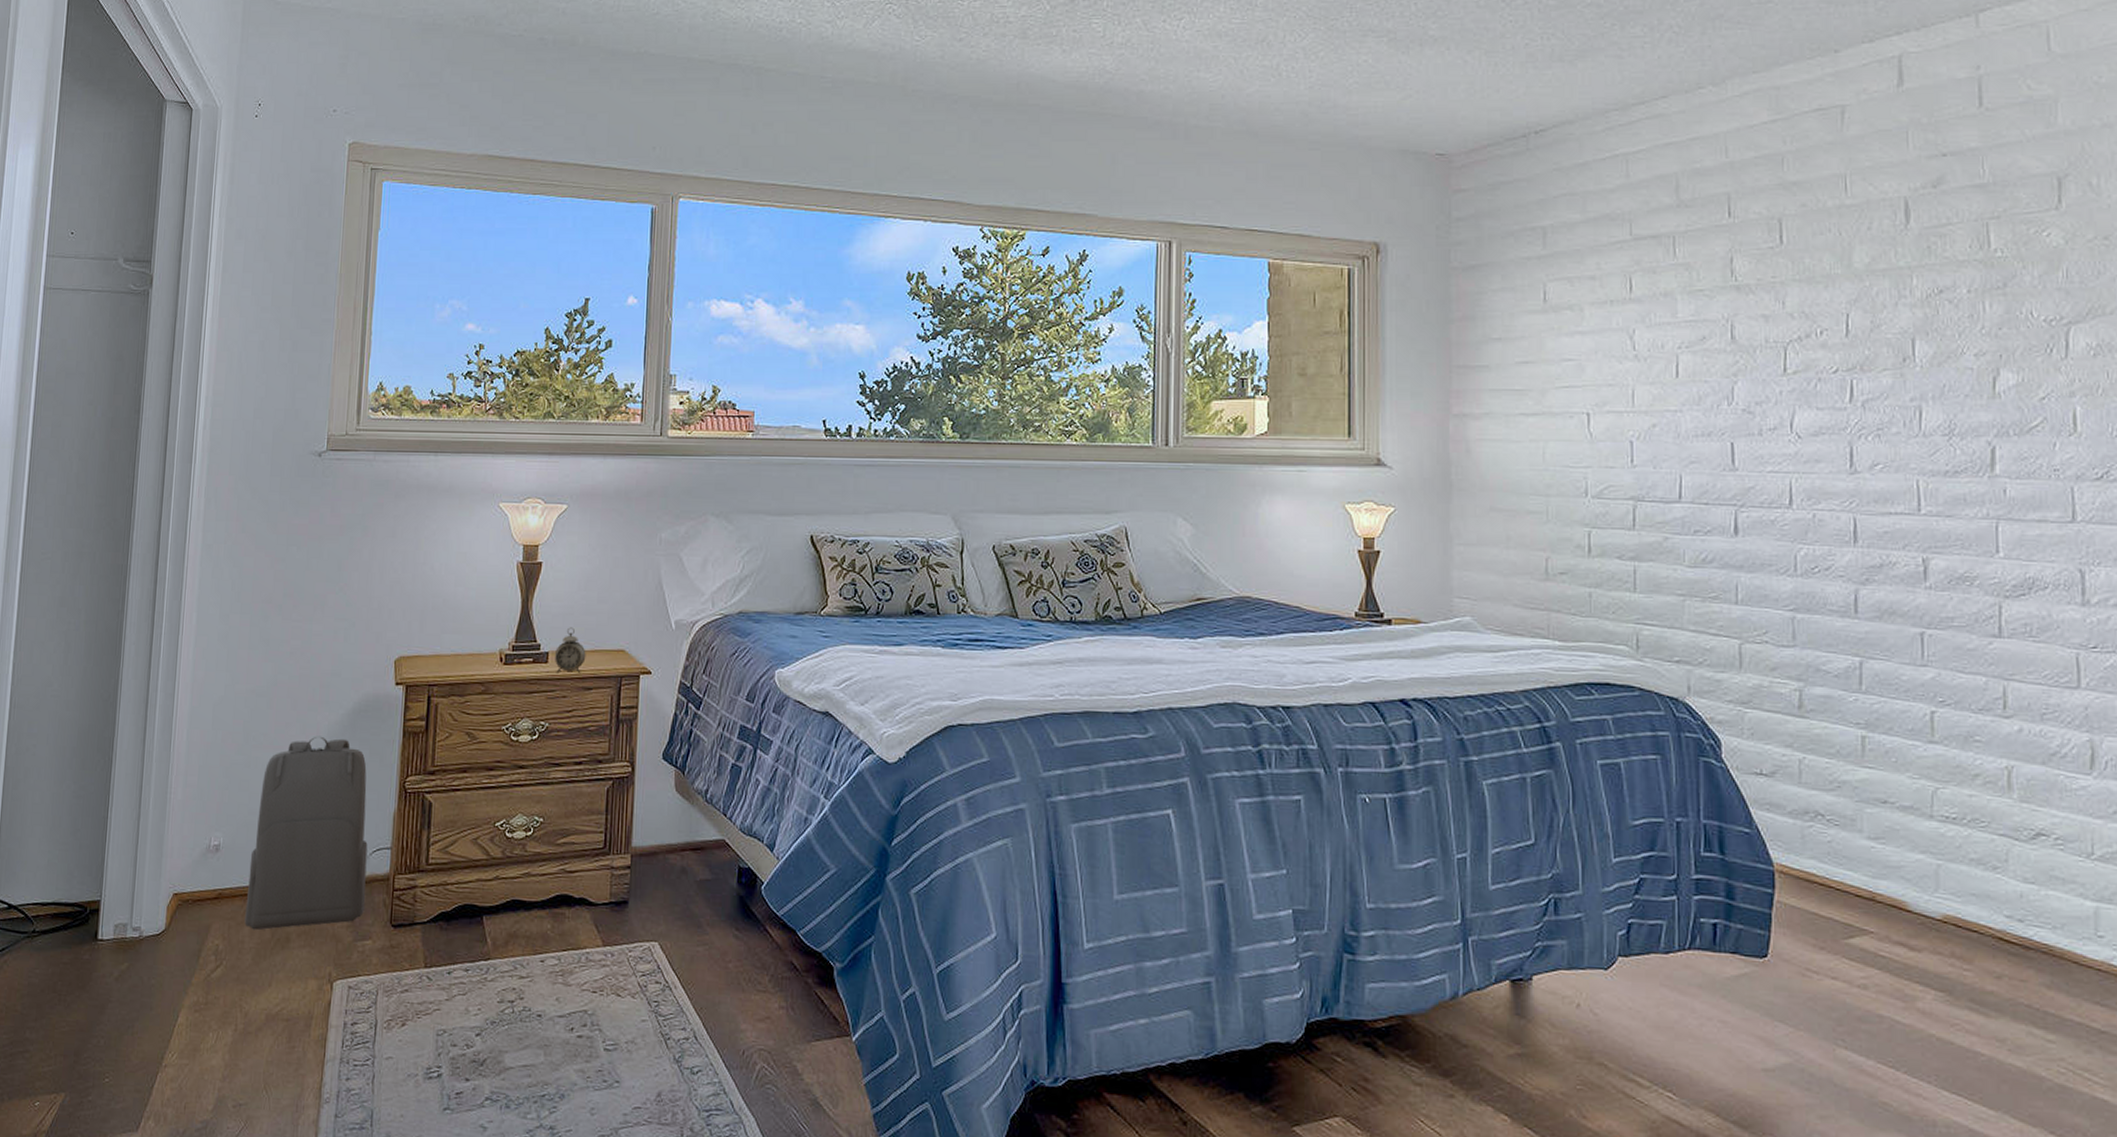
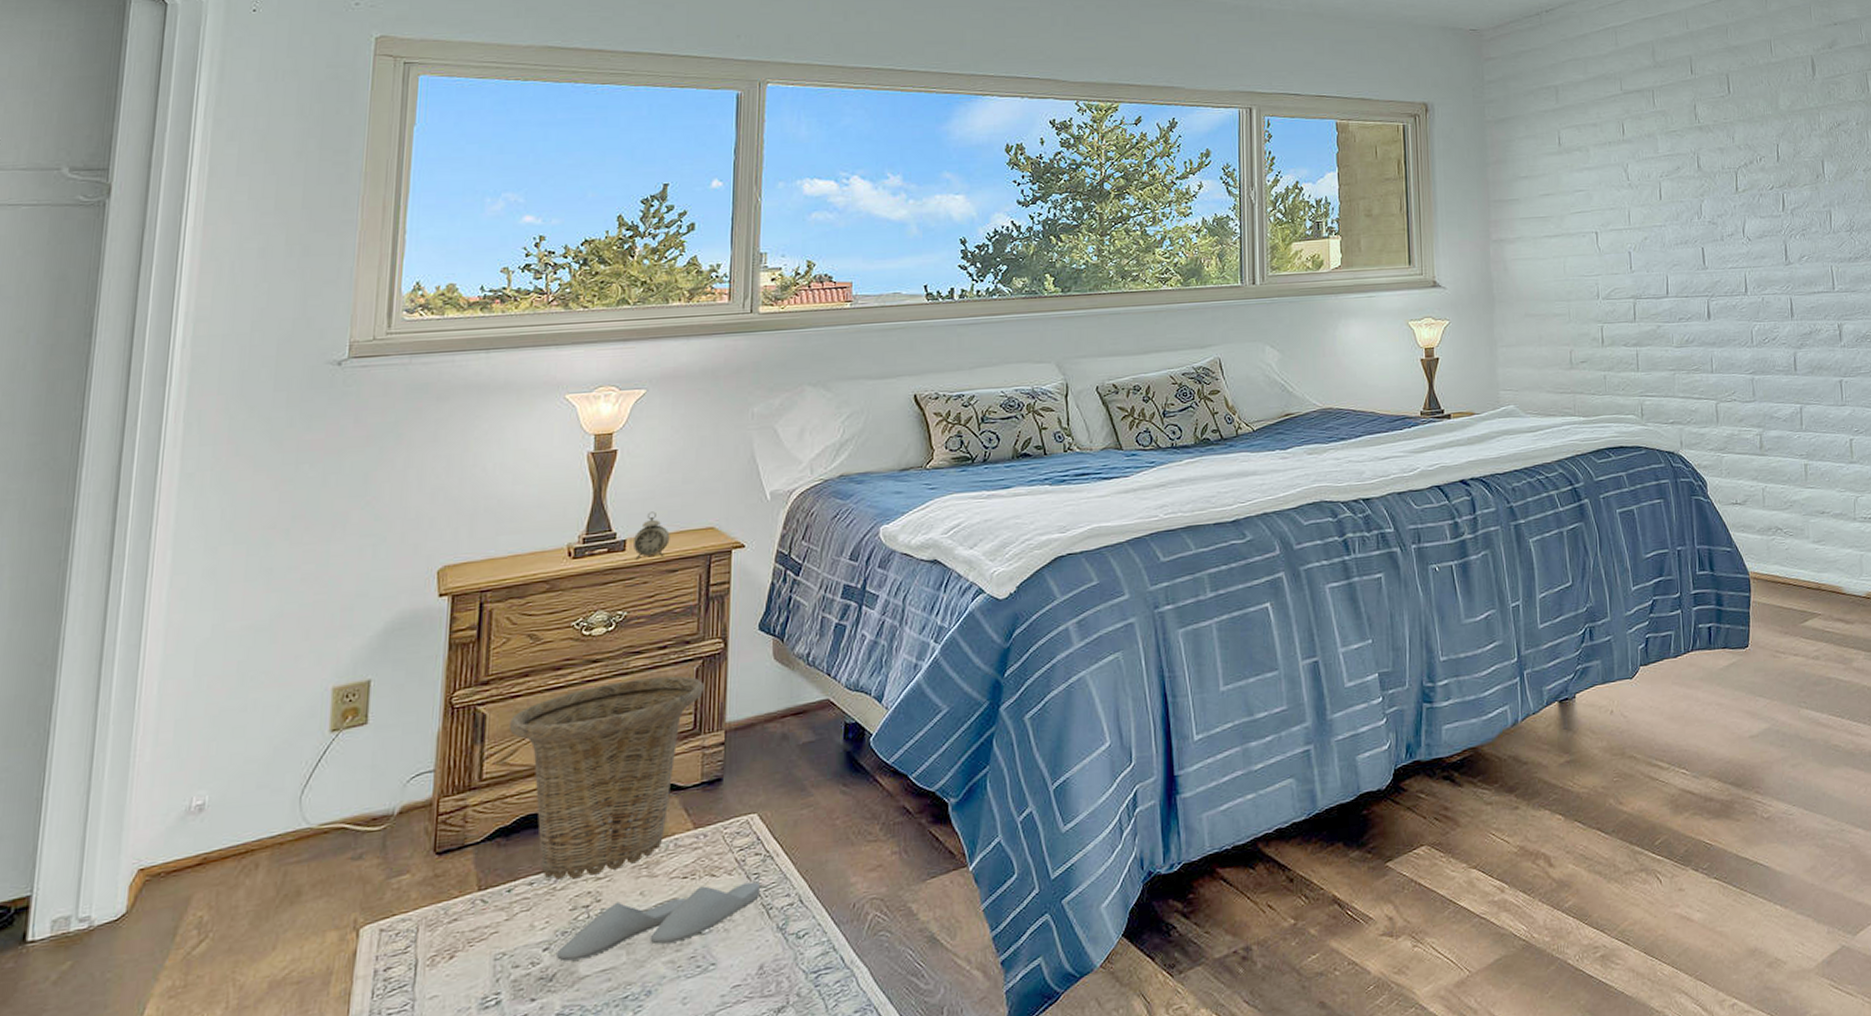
backpack: present [244,736,368,931] -> none [239,662,404,892]
basket: none [450,790,613,974] -> present [508,676,704,880]
slippers: none [486,1003,660,1053] -> present [555,881,761,962]

